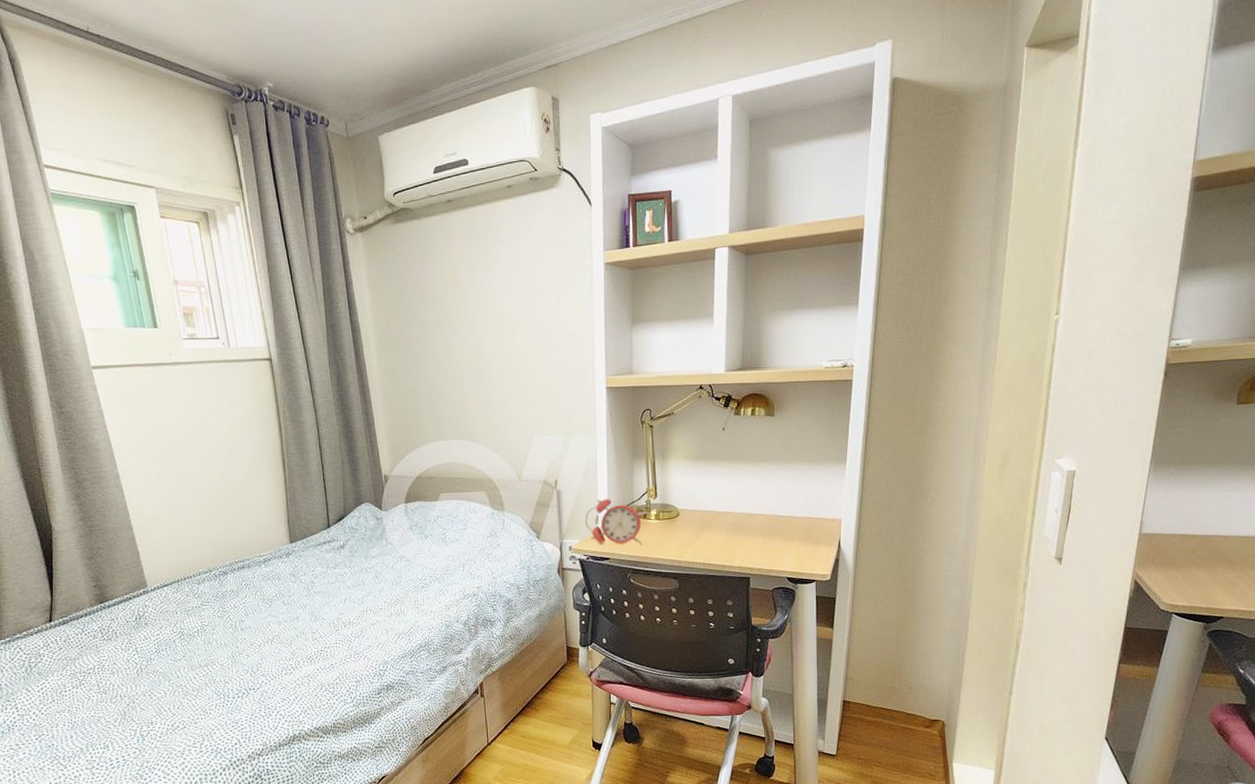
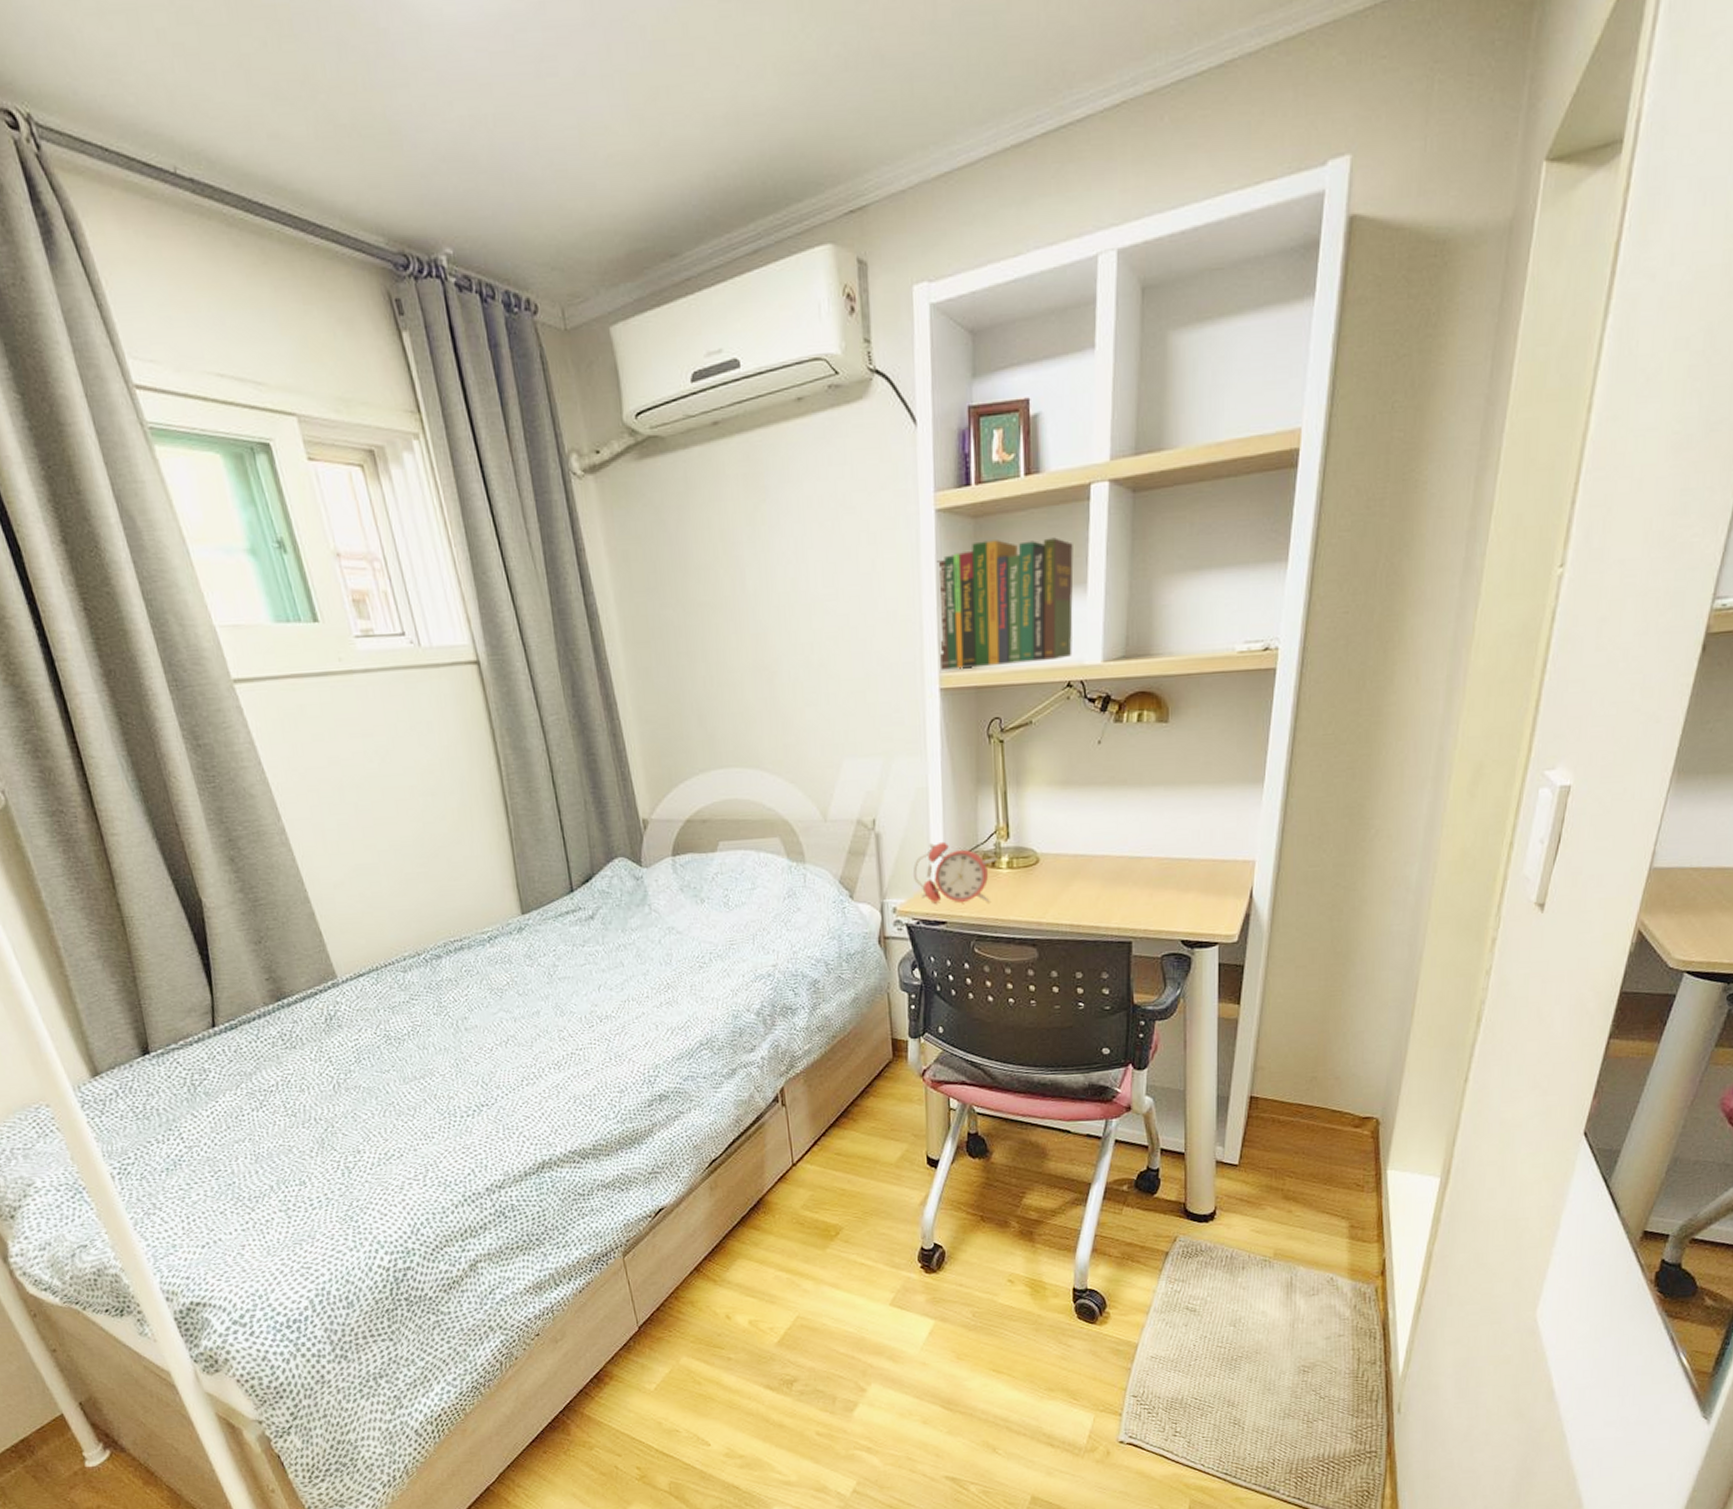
books: none [604,284,704,374] -> present [936,537,1074,670]

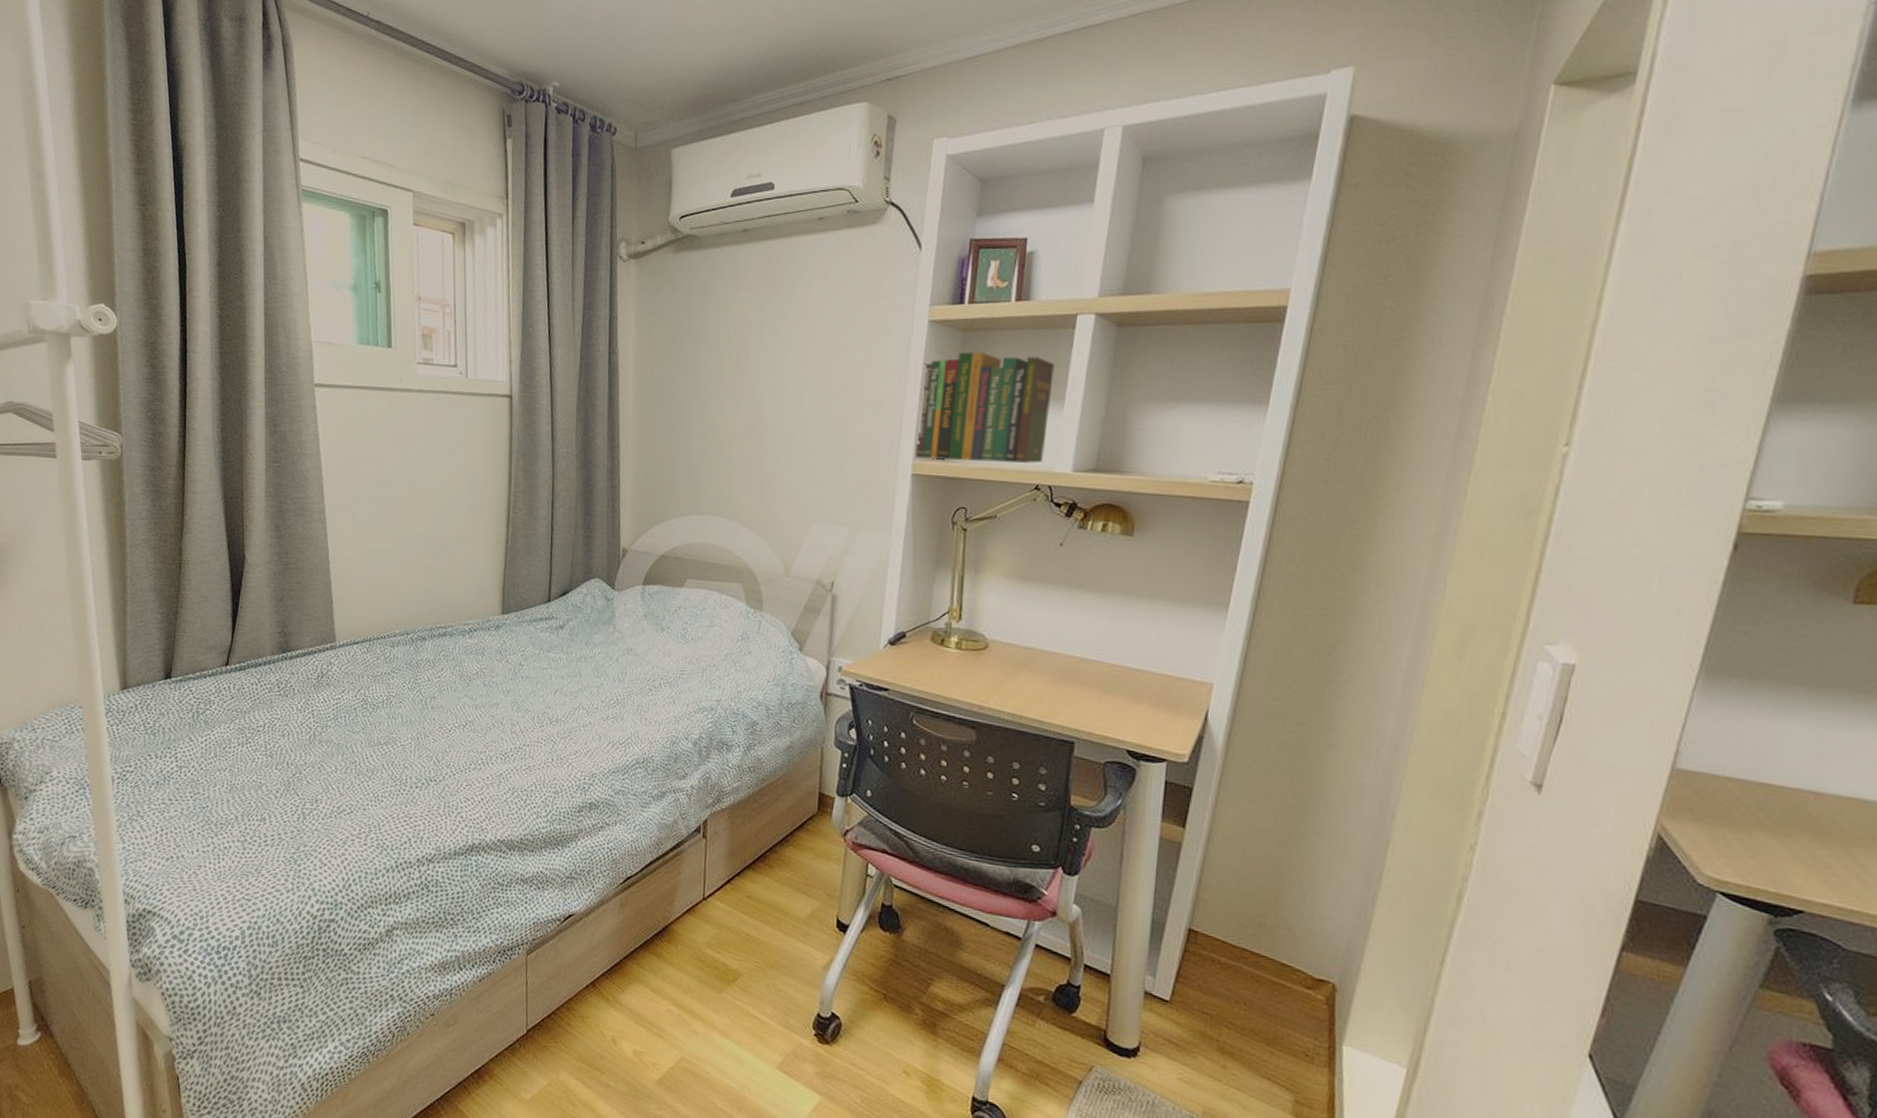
alarm clock: present [913,841,998,903] -> none [863,612,947,679]

